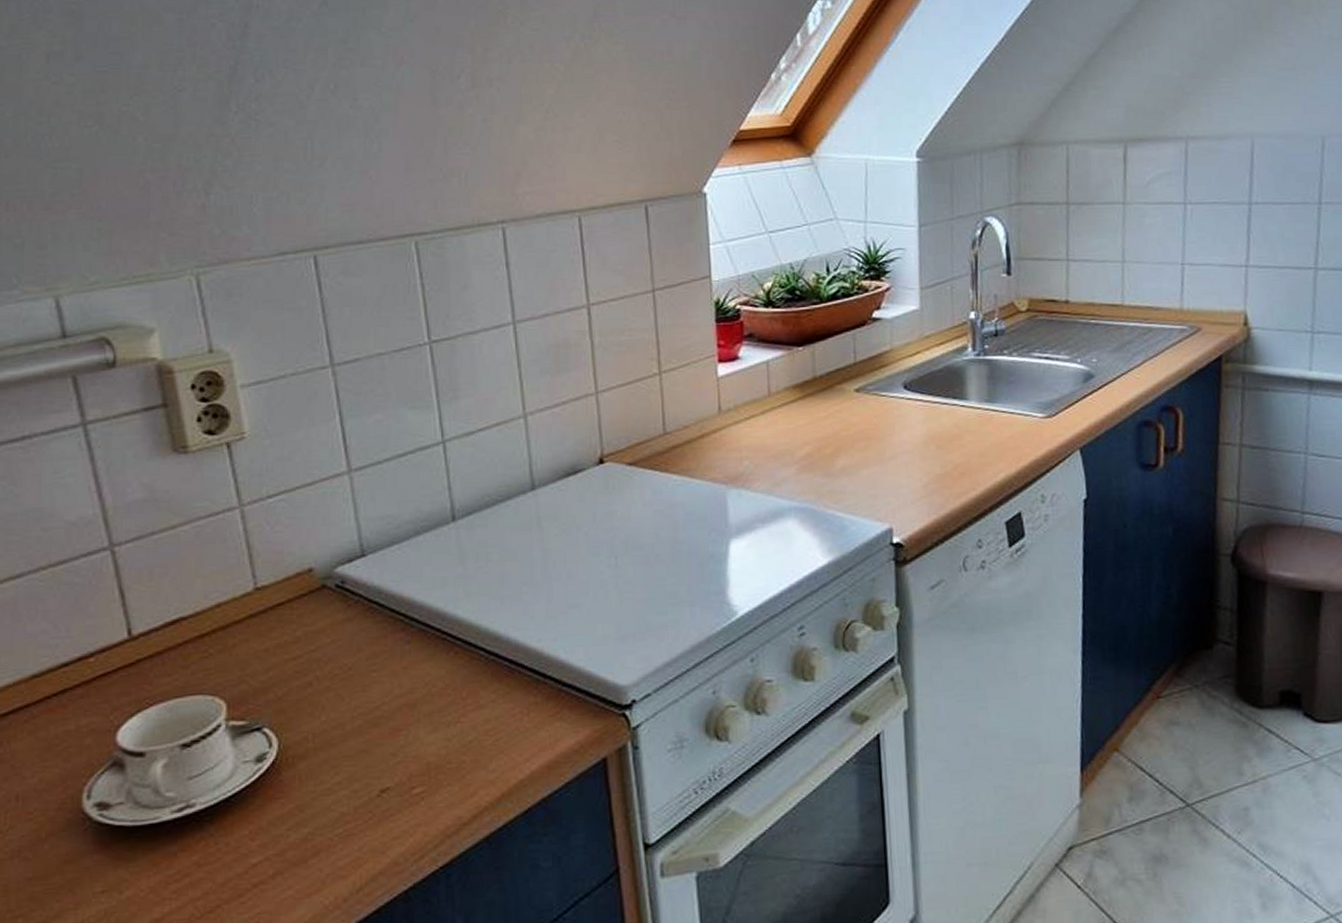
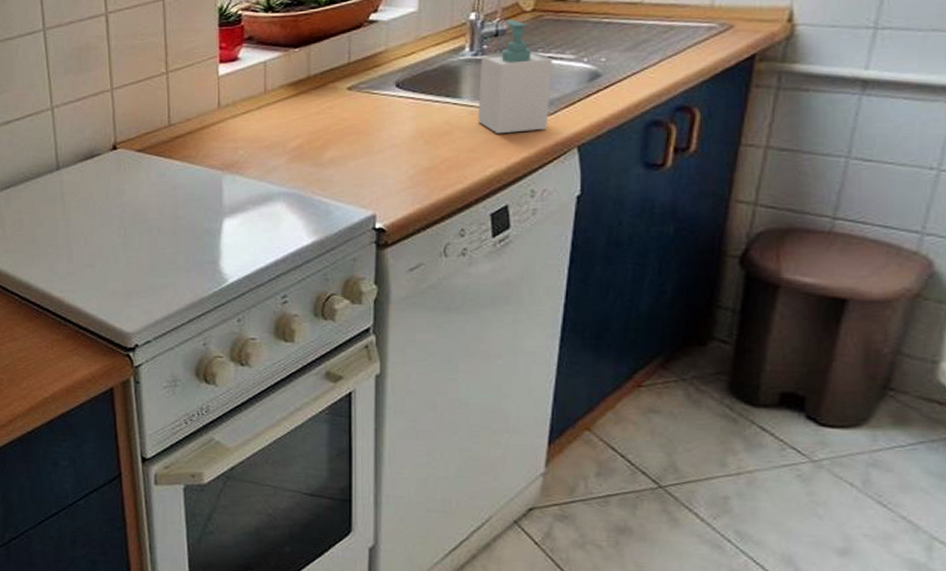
soap bottle: none [983,319,1051,437] -> present [477,19,553,134]

